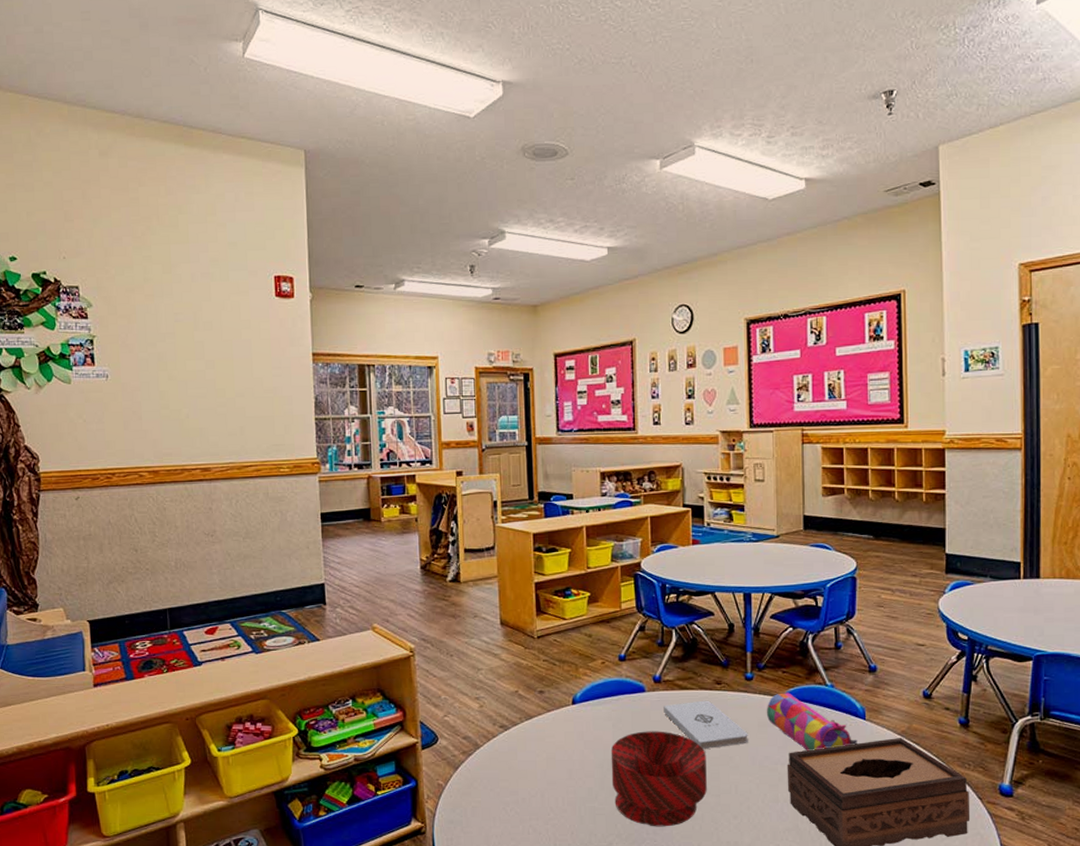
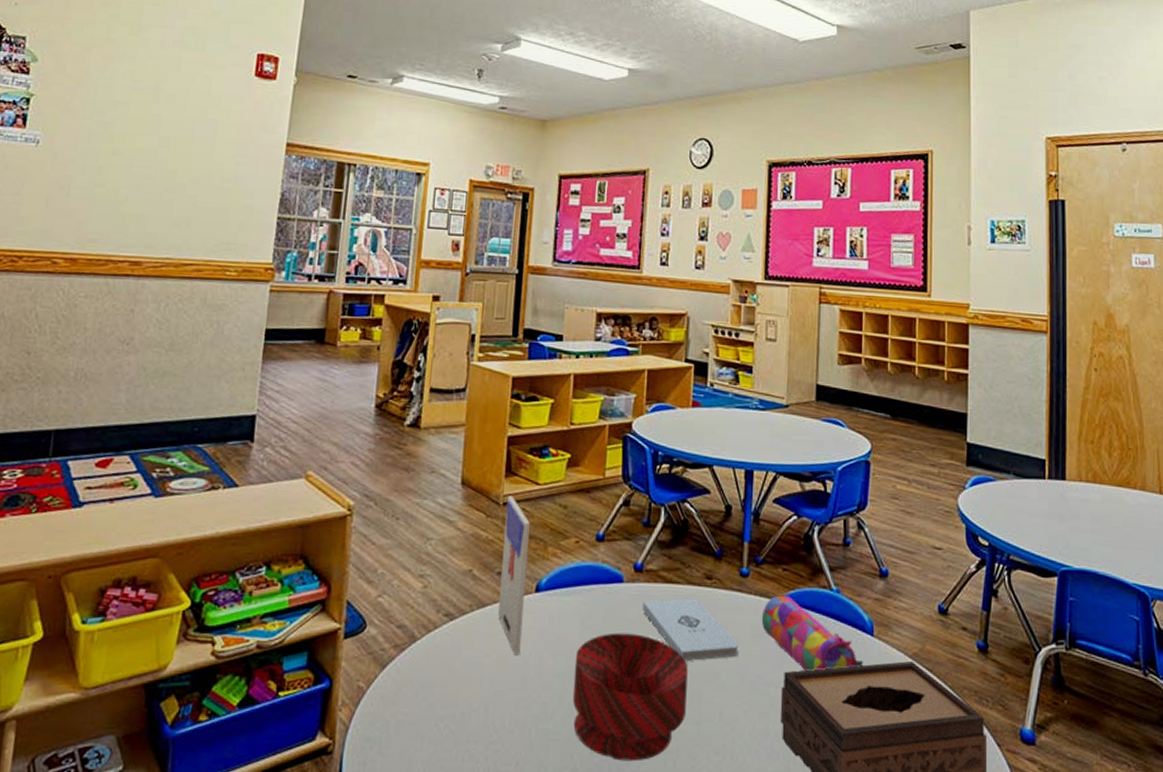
book: none [540,630,565,754] -> present [498,495,530,656]

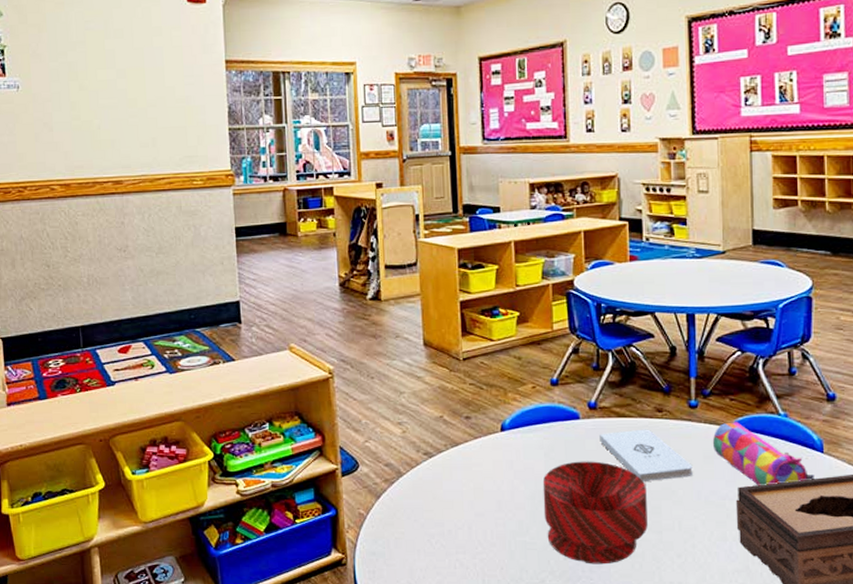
book: present [498,495,530,656] -> none [466,352,493,484]

